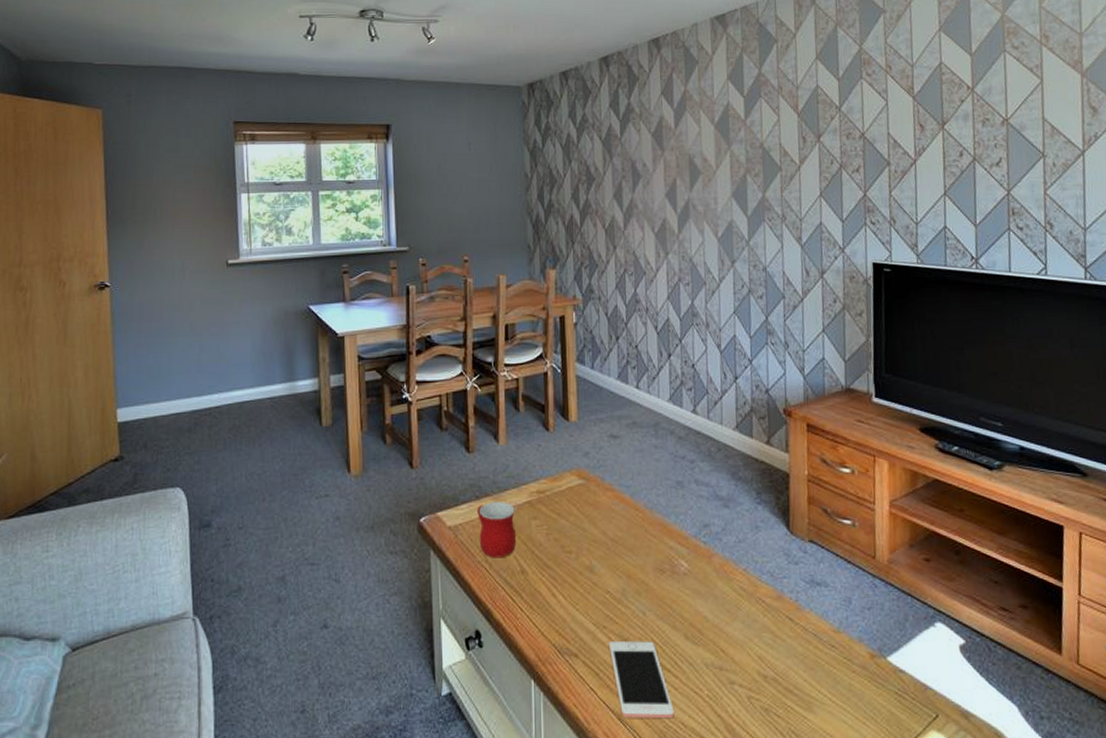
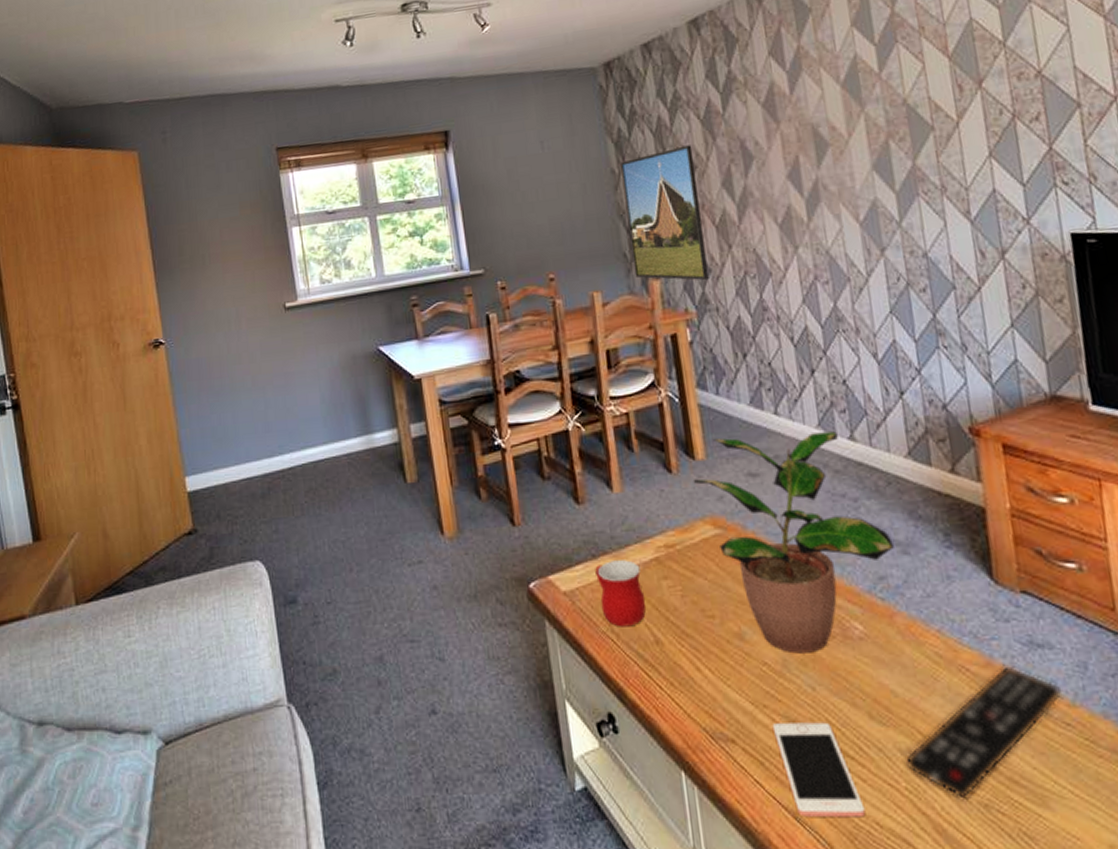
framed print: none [533,160,595,274] -> present [620,145,709,281]
potted plant: none [565,405,718,585] -> present [693,431,894,654]
remote control: none [709,599,831,704] -> present [905,666,1063,799]

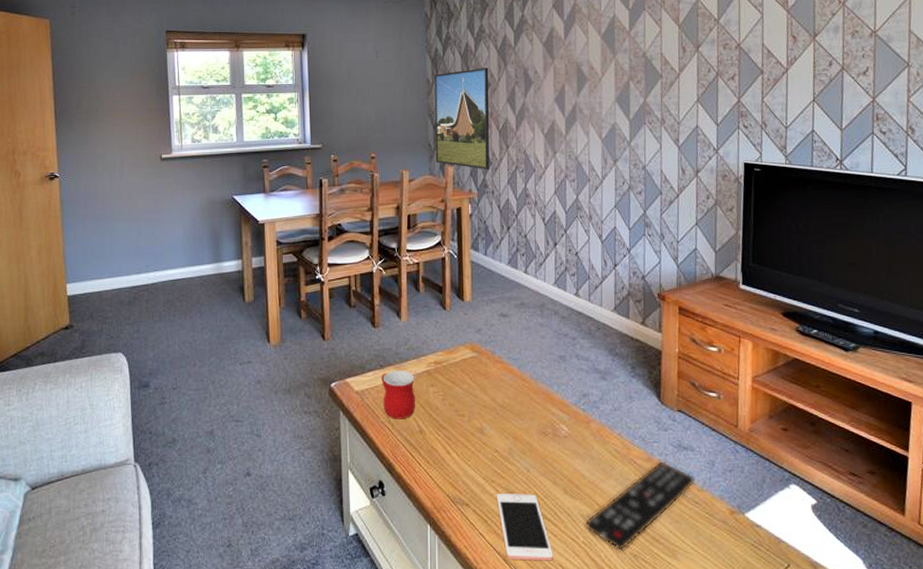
potted plant: present [693,431,894,654] -> none [460,288,596,445]

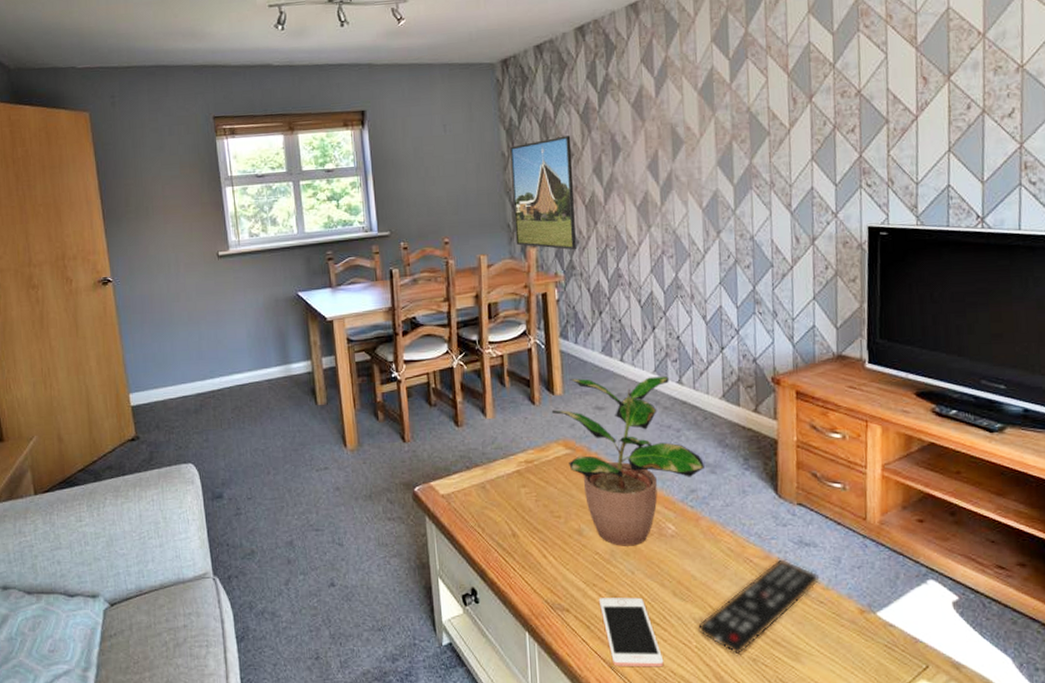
mug: present [381,371,416,419] -> none [468,471,507,523]
potted plant: none [460,288,596,445] -> present [551,376,704,546]

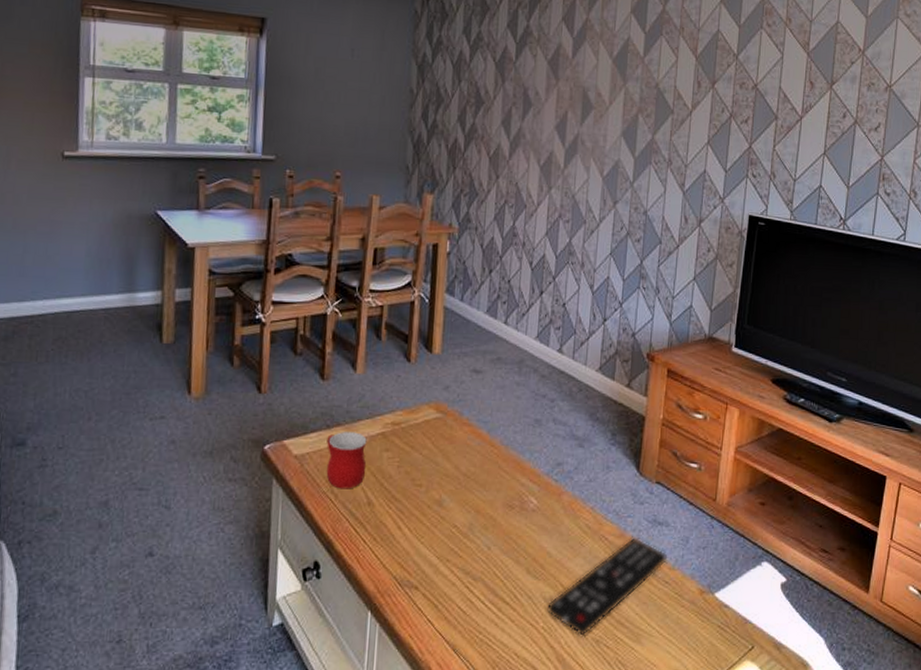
mug: none [468,471,507,523] -> present [326,432,367,489]
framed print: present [510,135,576,250] -> none [413,81,484,203]
potted plant: present [551,376,704,546] -> none [426,338,574,520]
cell phone: present [598,597,664,667] -> none [450,575,509,650]

